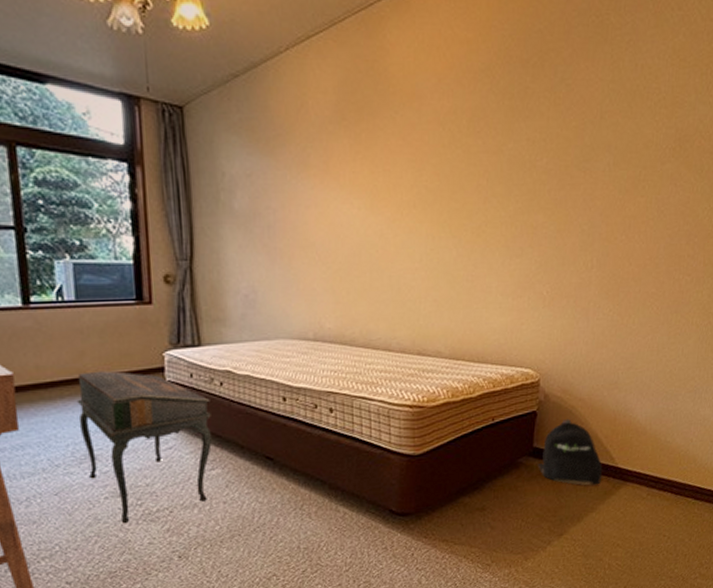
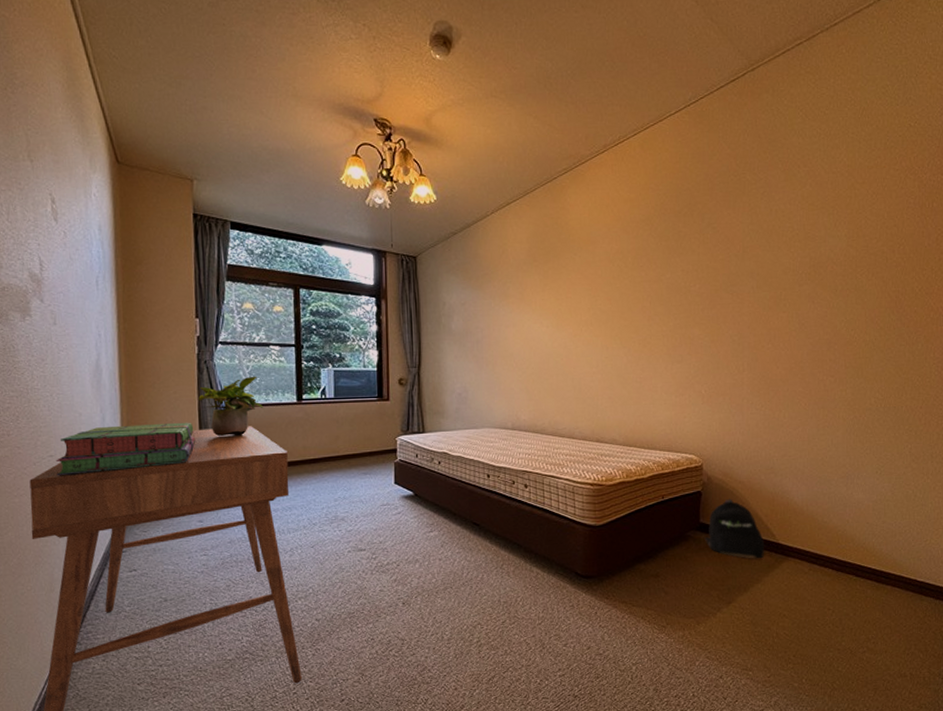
writing desk: present [76,370,212,524] -> none [331,451,431,574]

